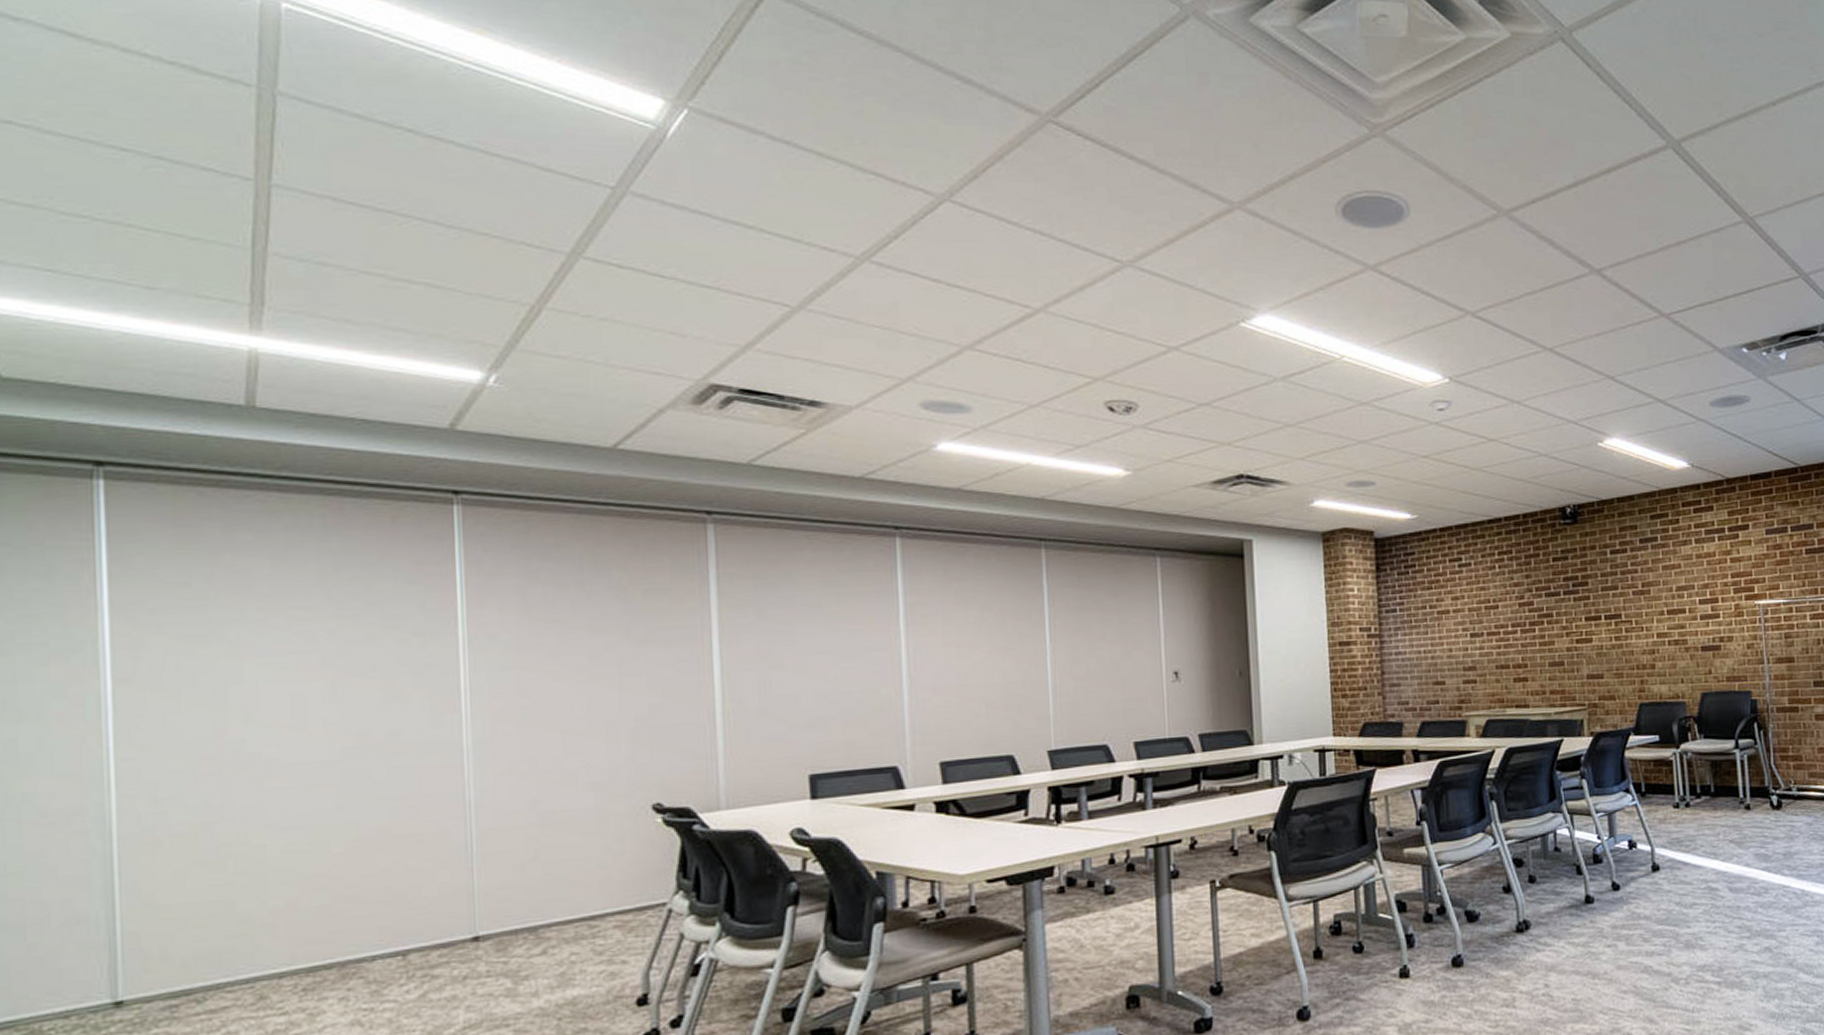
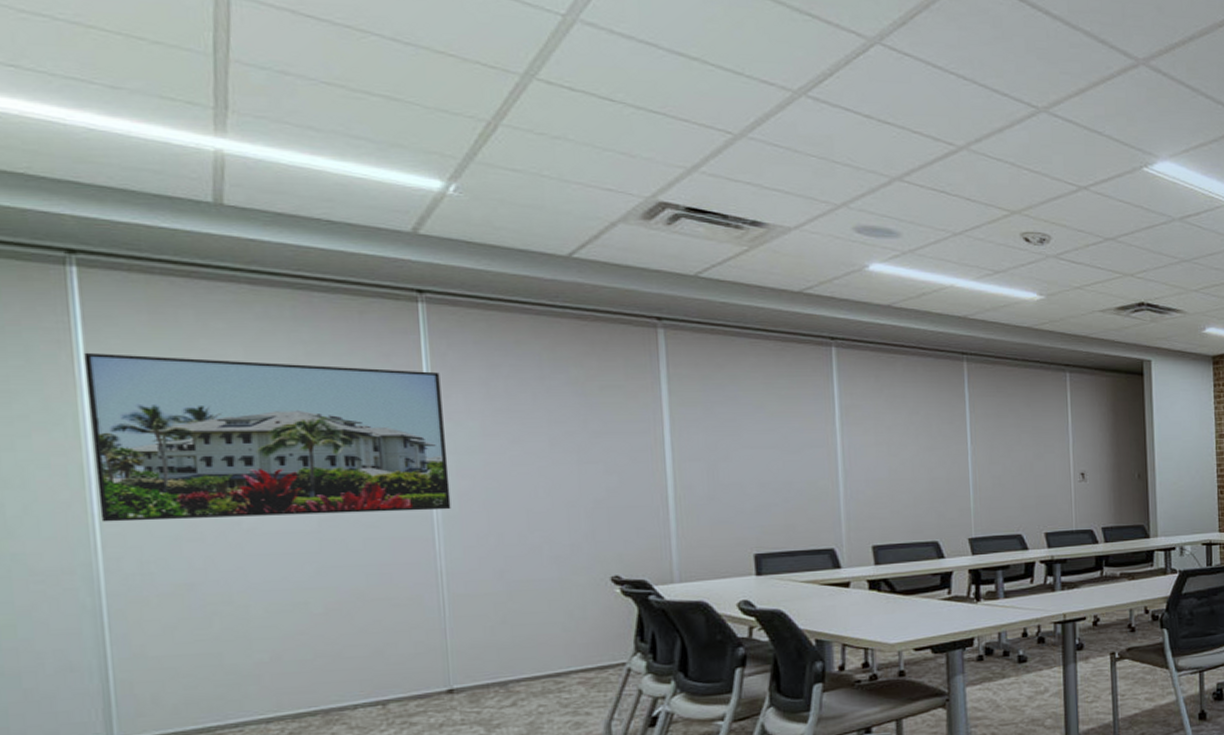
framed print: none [106,571,482,757] -> present [83,352,451,522]

